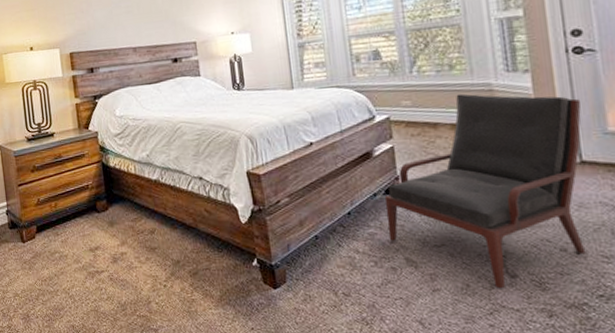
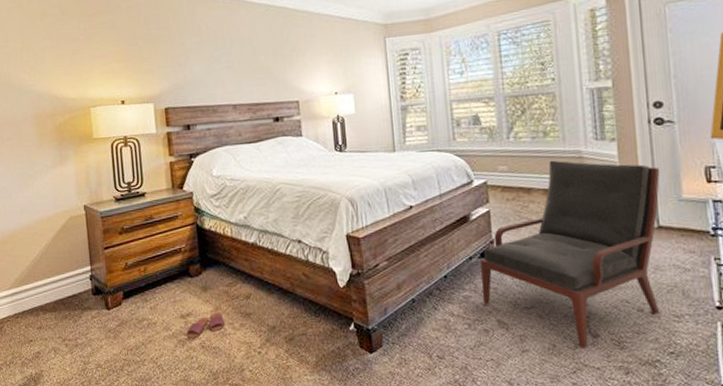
slippers: none [96,246,131,270] -> present [187,312,224,338]

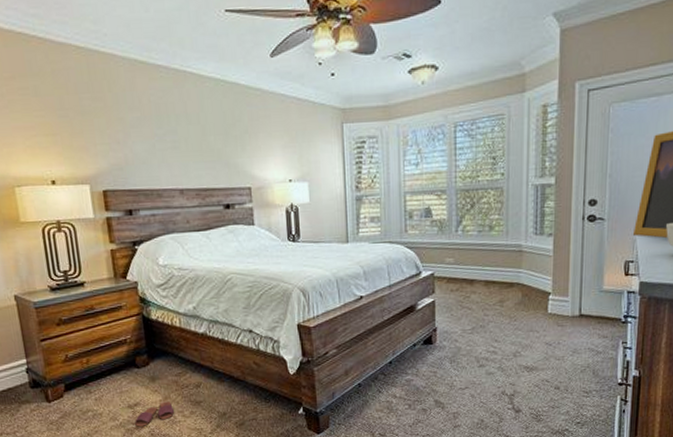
armchair: present [479,160,660,349] -> none [422,253,588,422]

